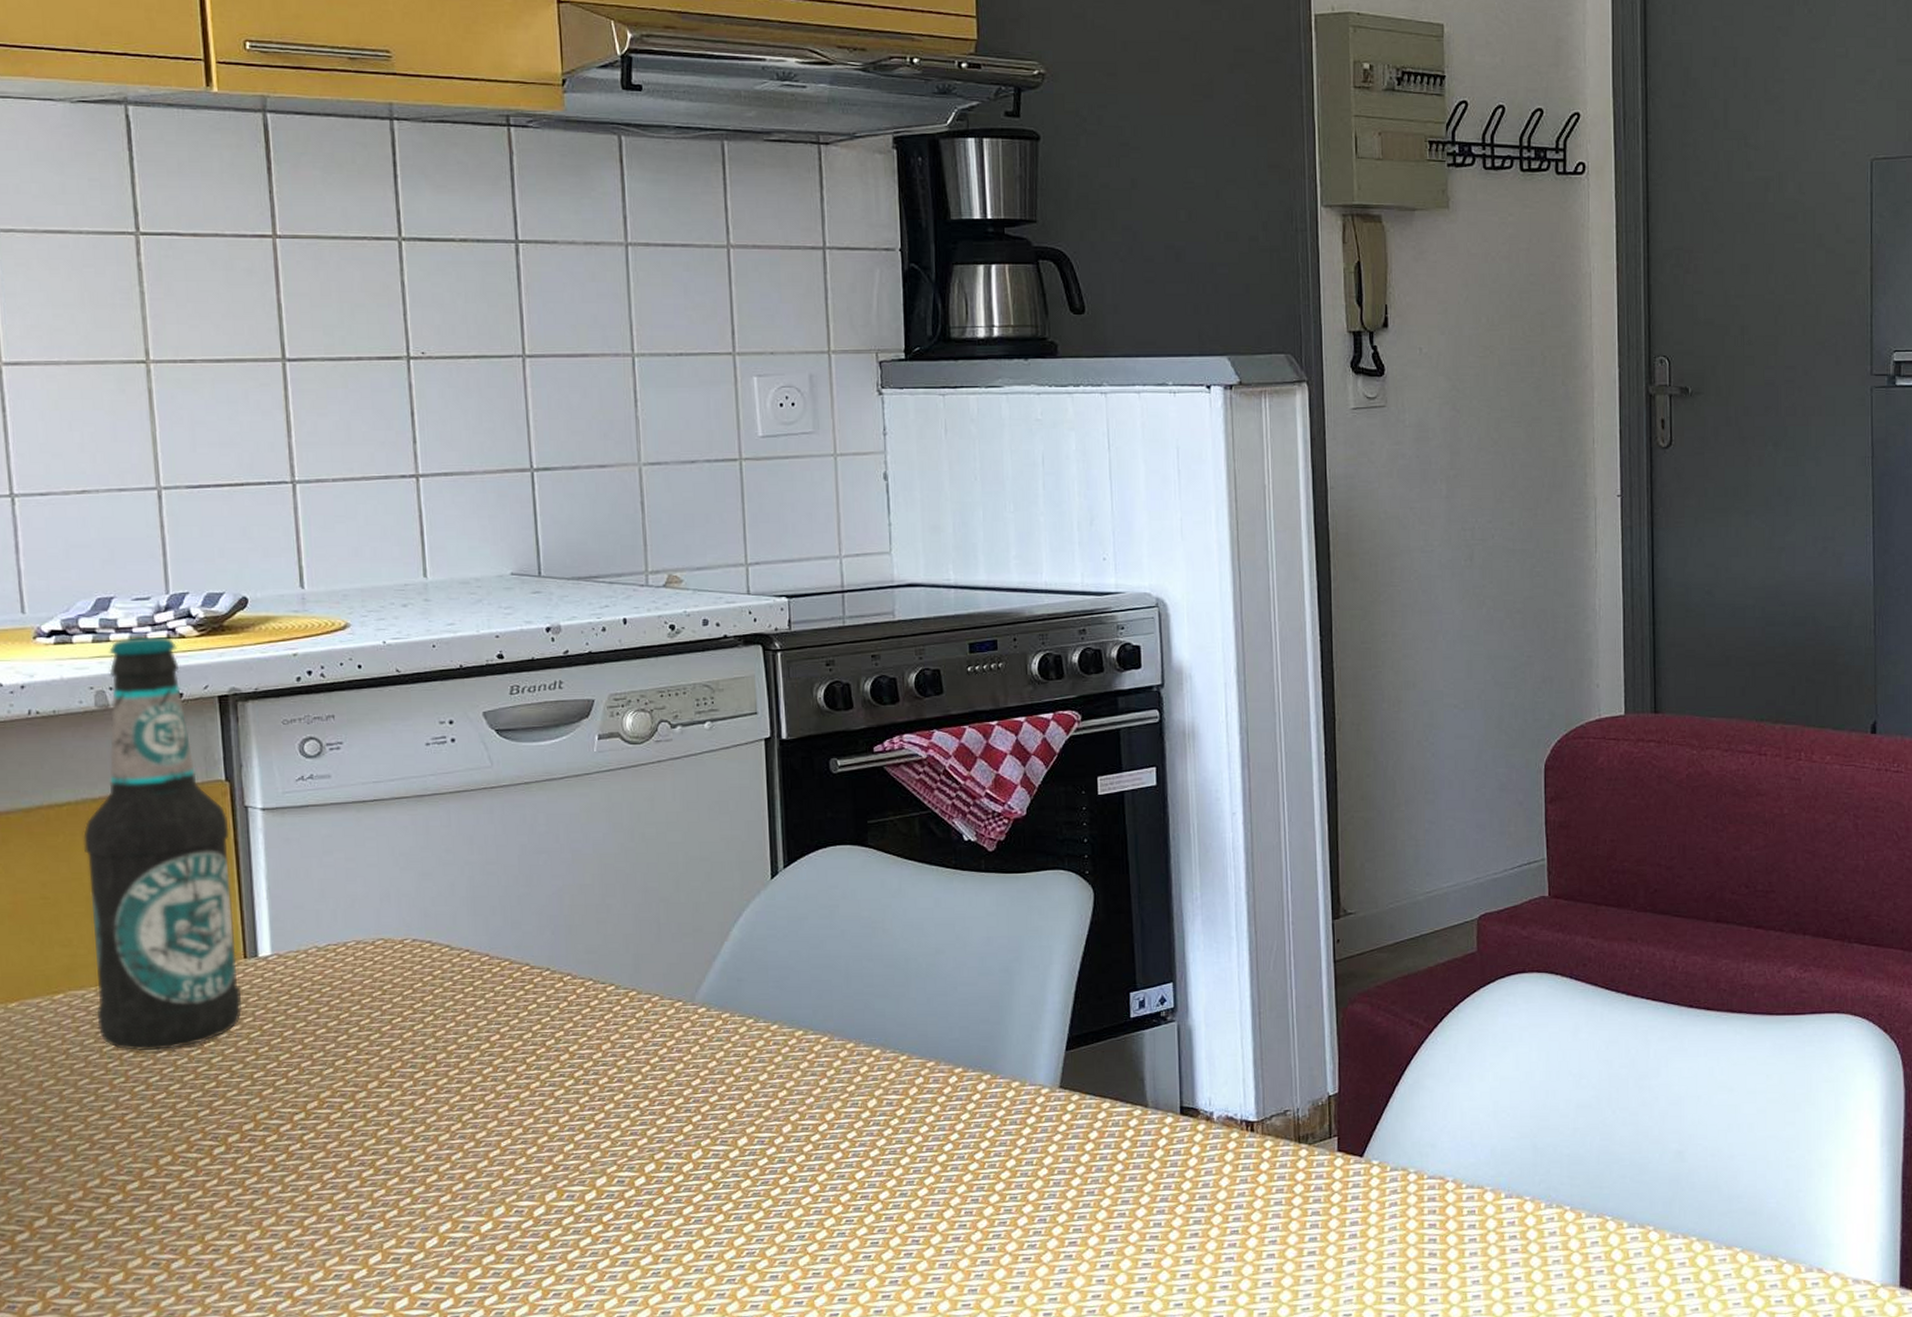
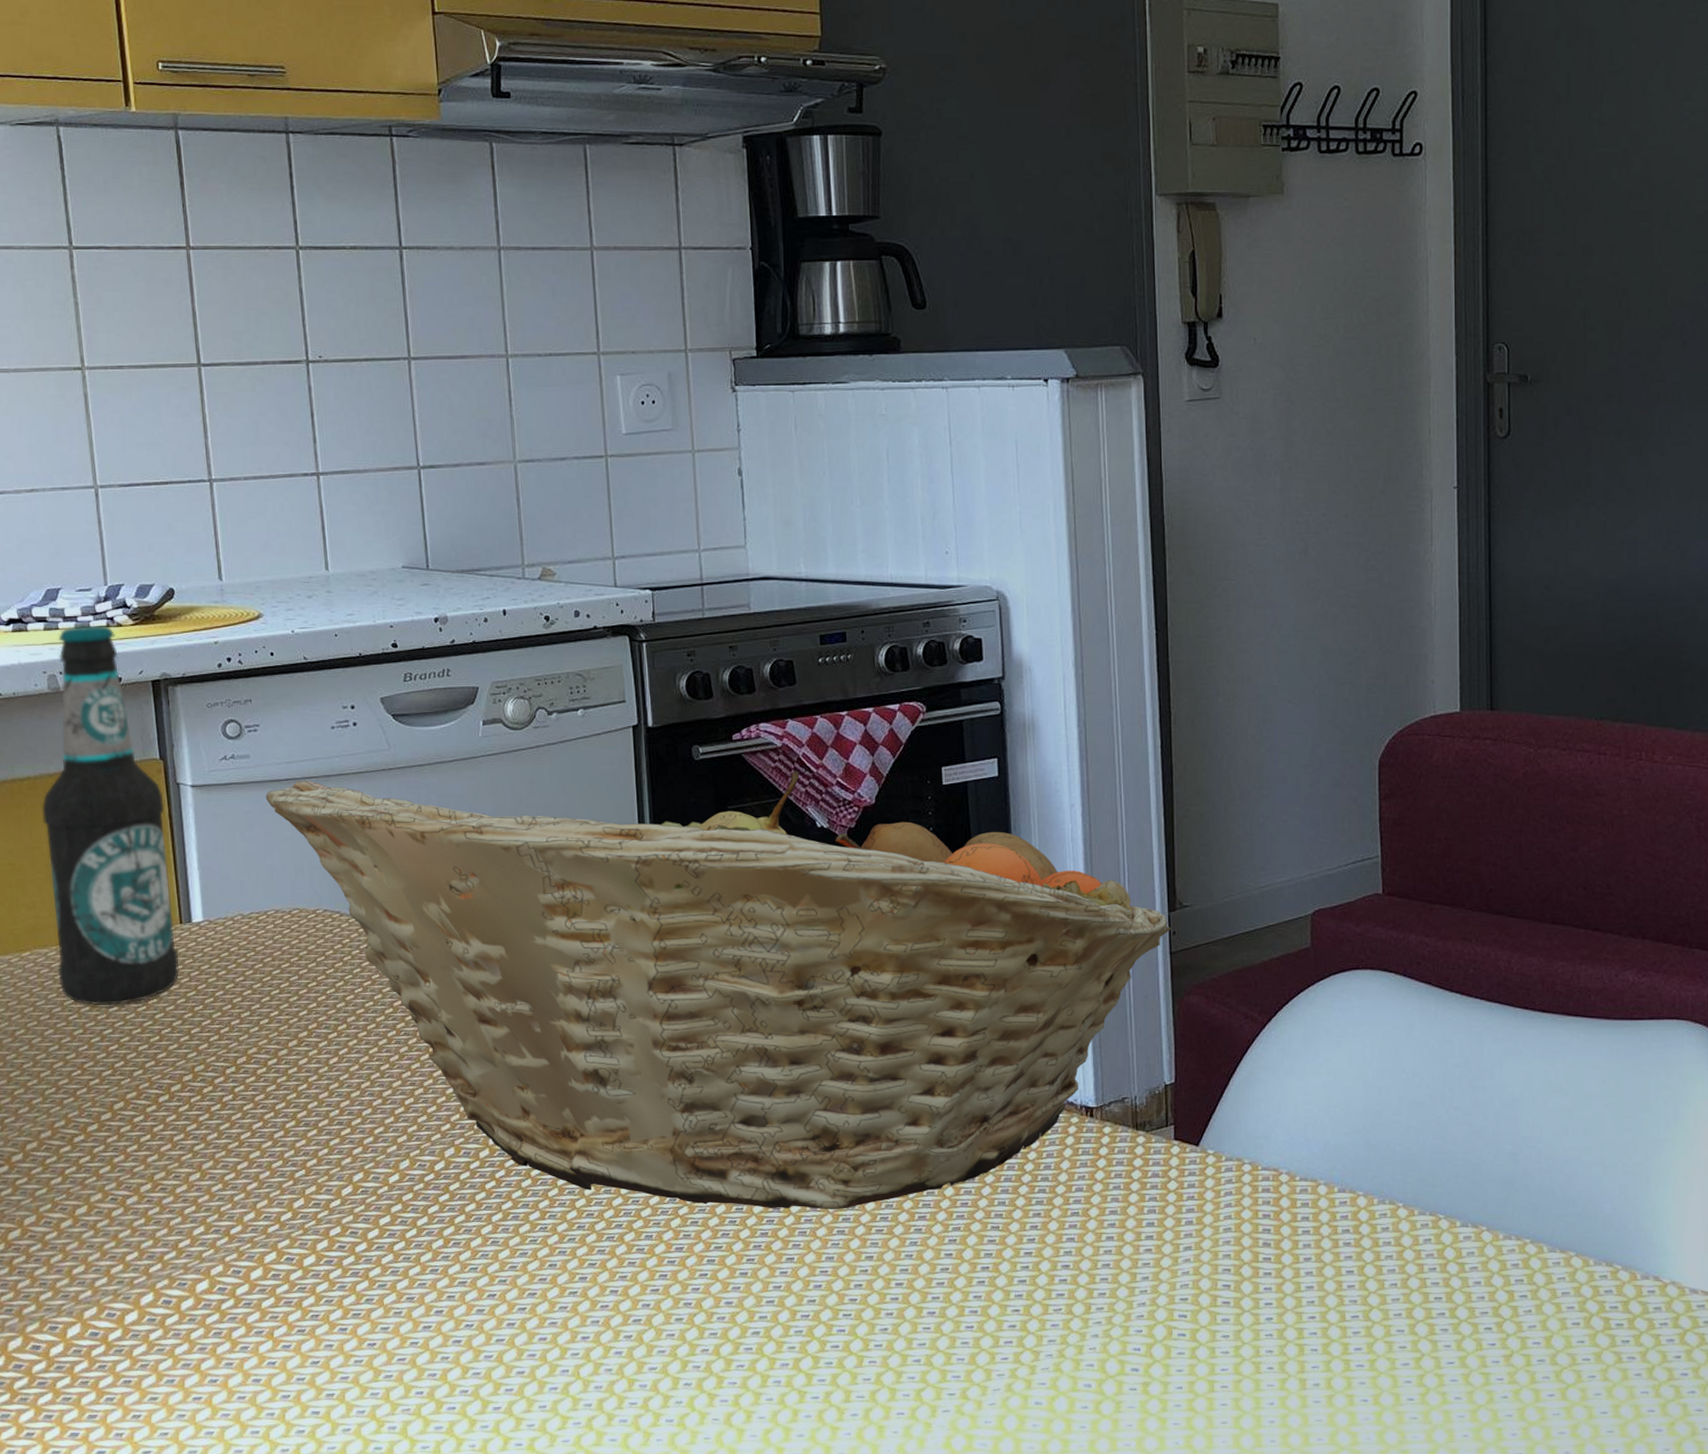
fruit basket: none [348,782,1335,1241] -> present [265,770,1171,1210]

